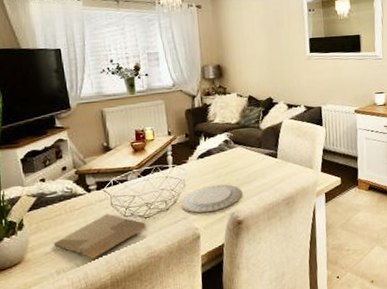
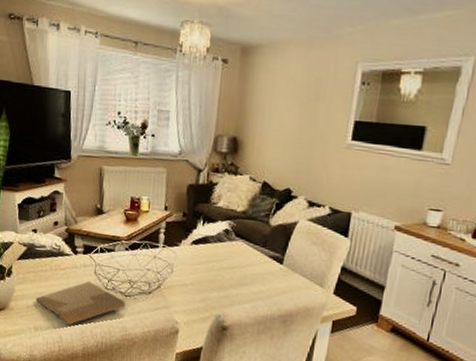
plate: present [180,184,243,213] -> none [164,277,235,308]

